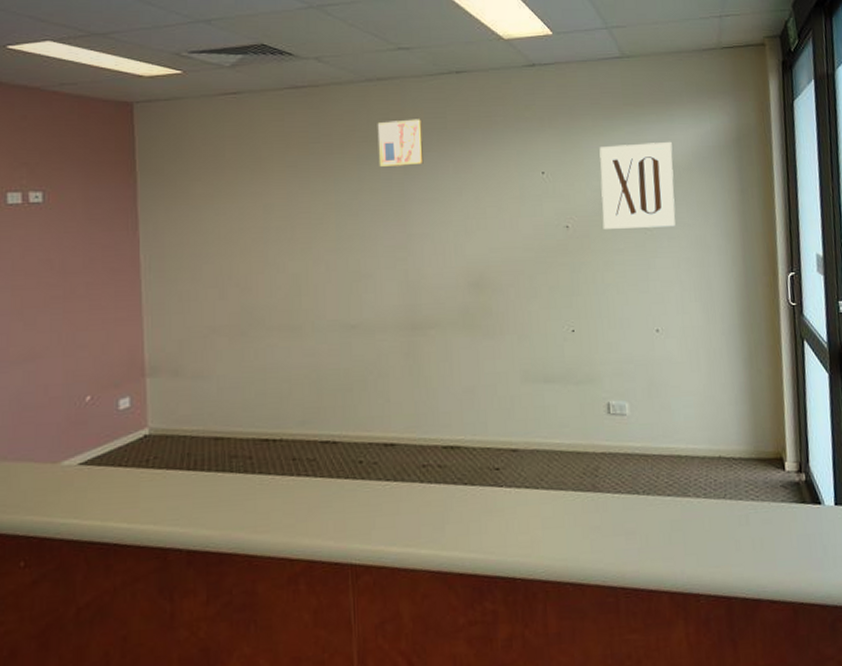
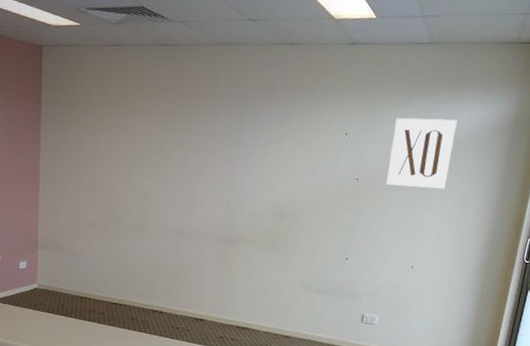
wall art: present [377,119,424,168] -> none [219,79,257,117]

